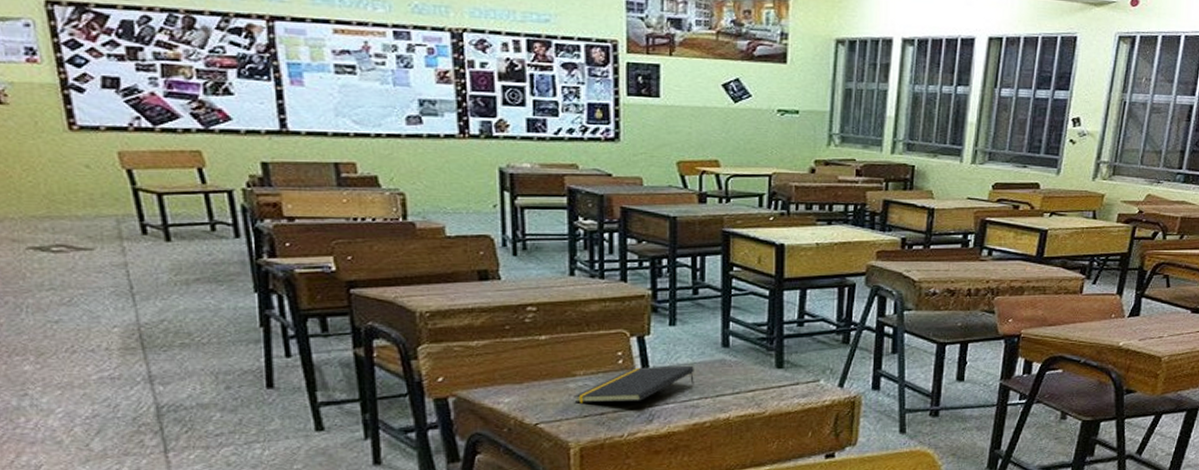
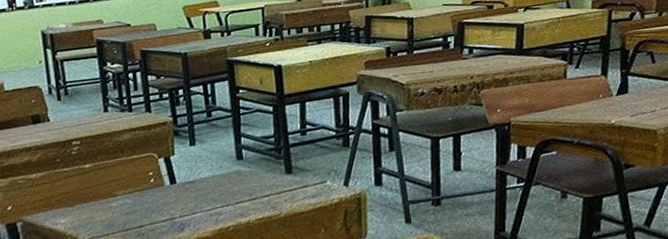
notepad: present [574,365,694,403] -> none [117,178,216,219]

